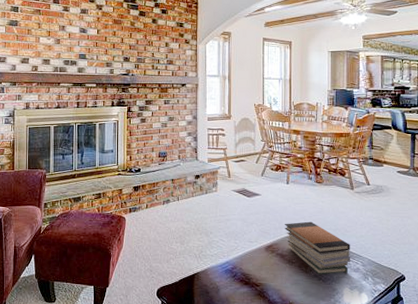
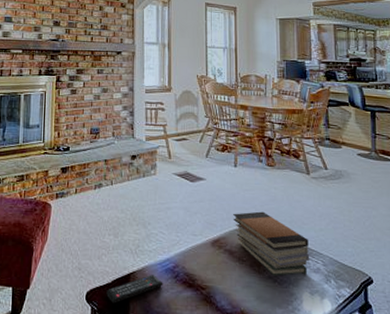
remote control: none [174,275,223,298] -> present [106,275,163,303]

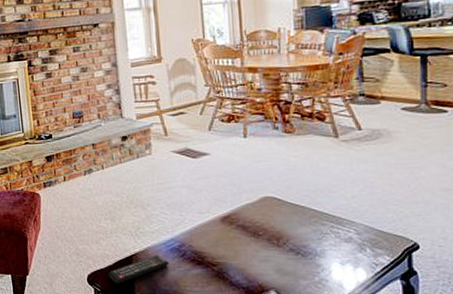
book stack: present [233,211,310,276] -> none [245,182,340,249]

